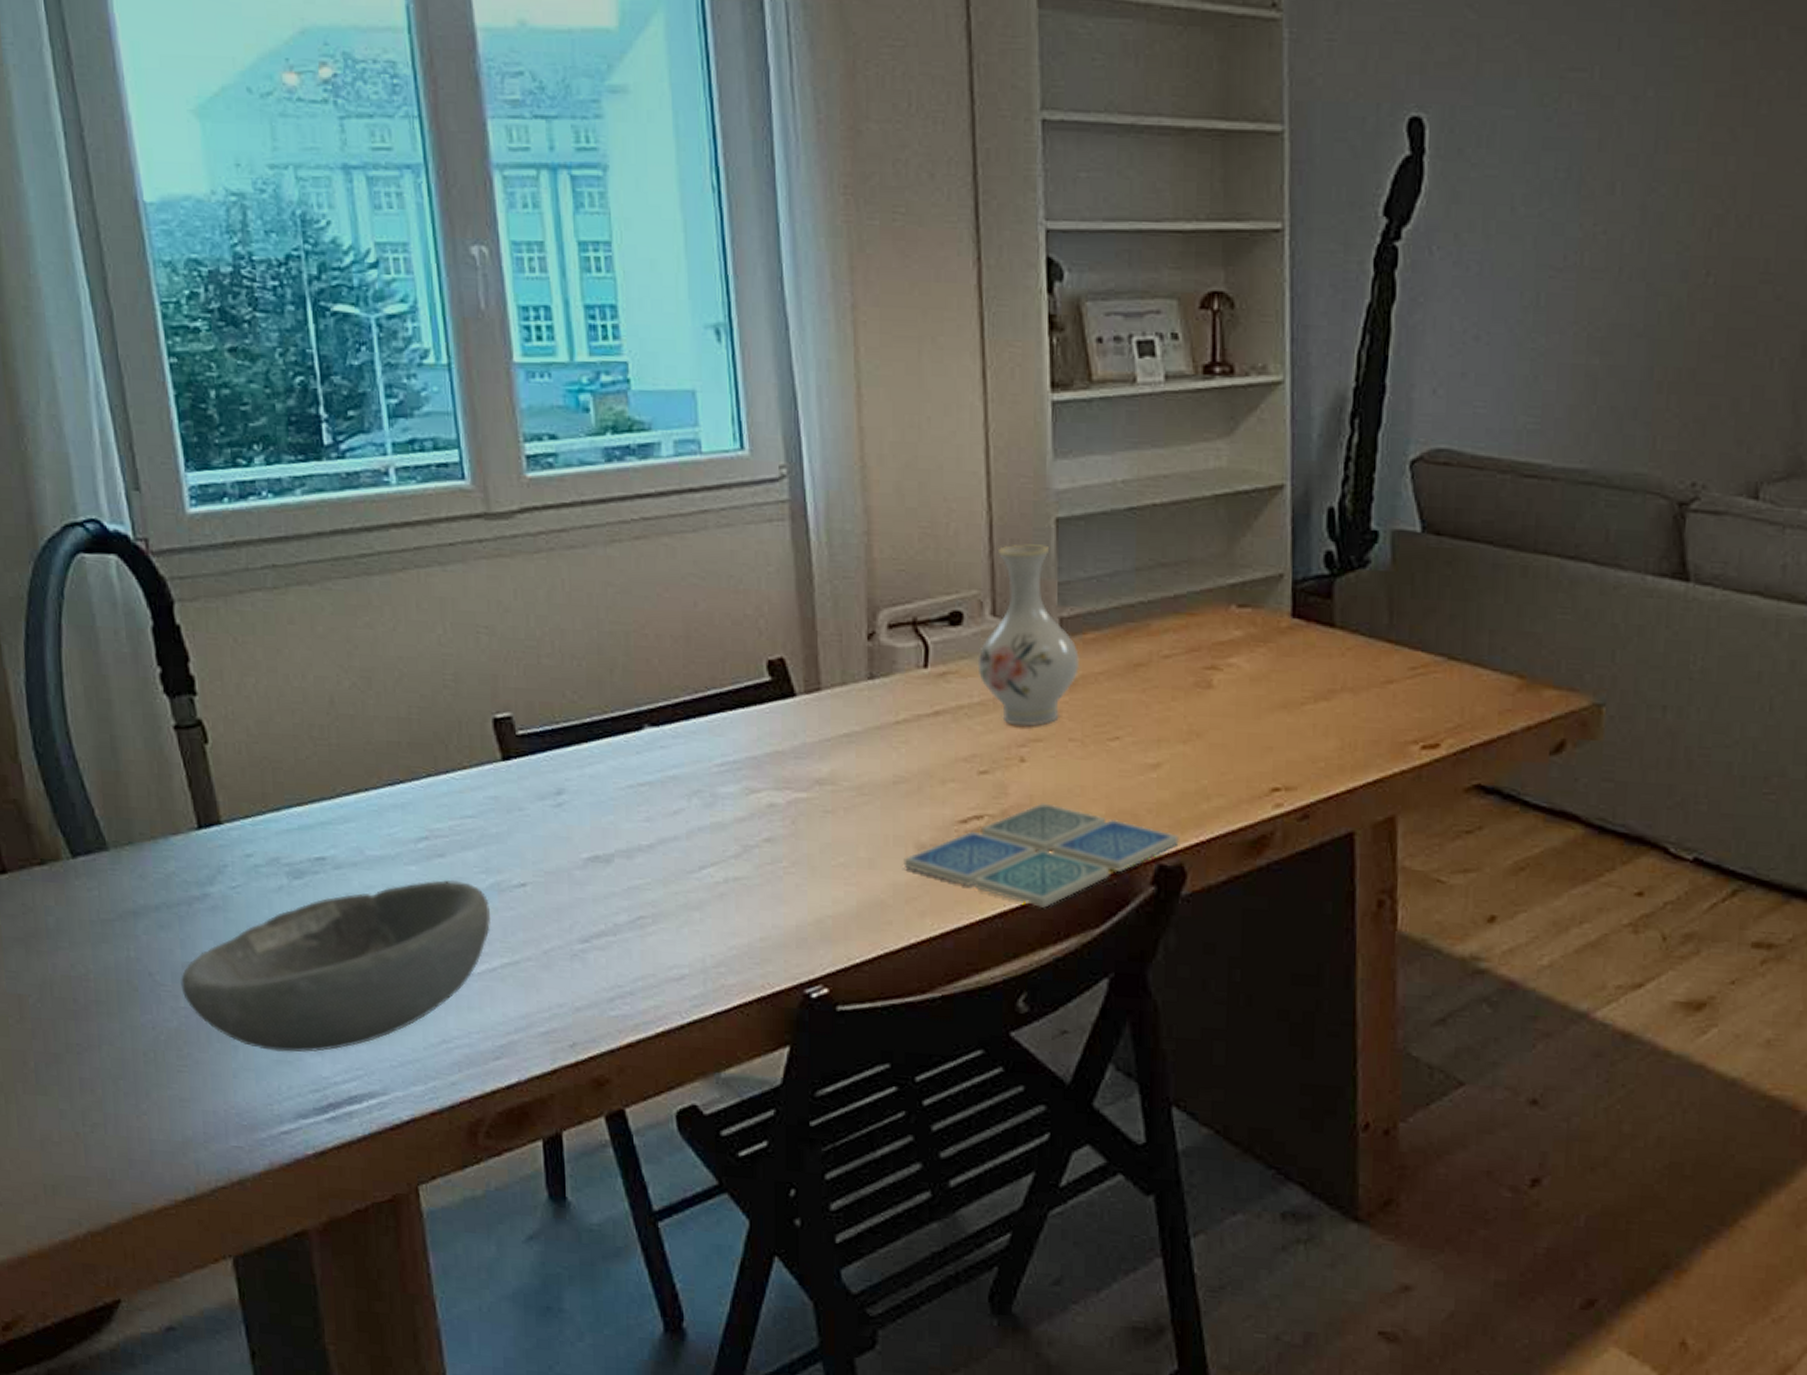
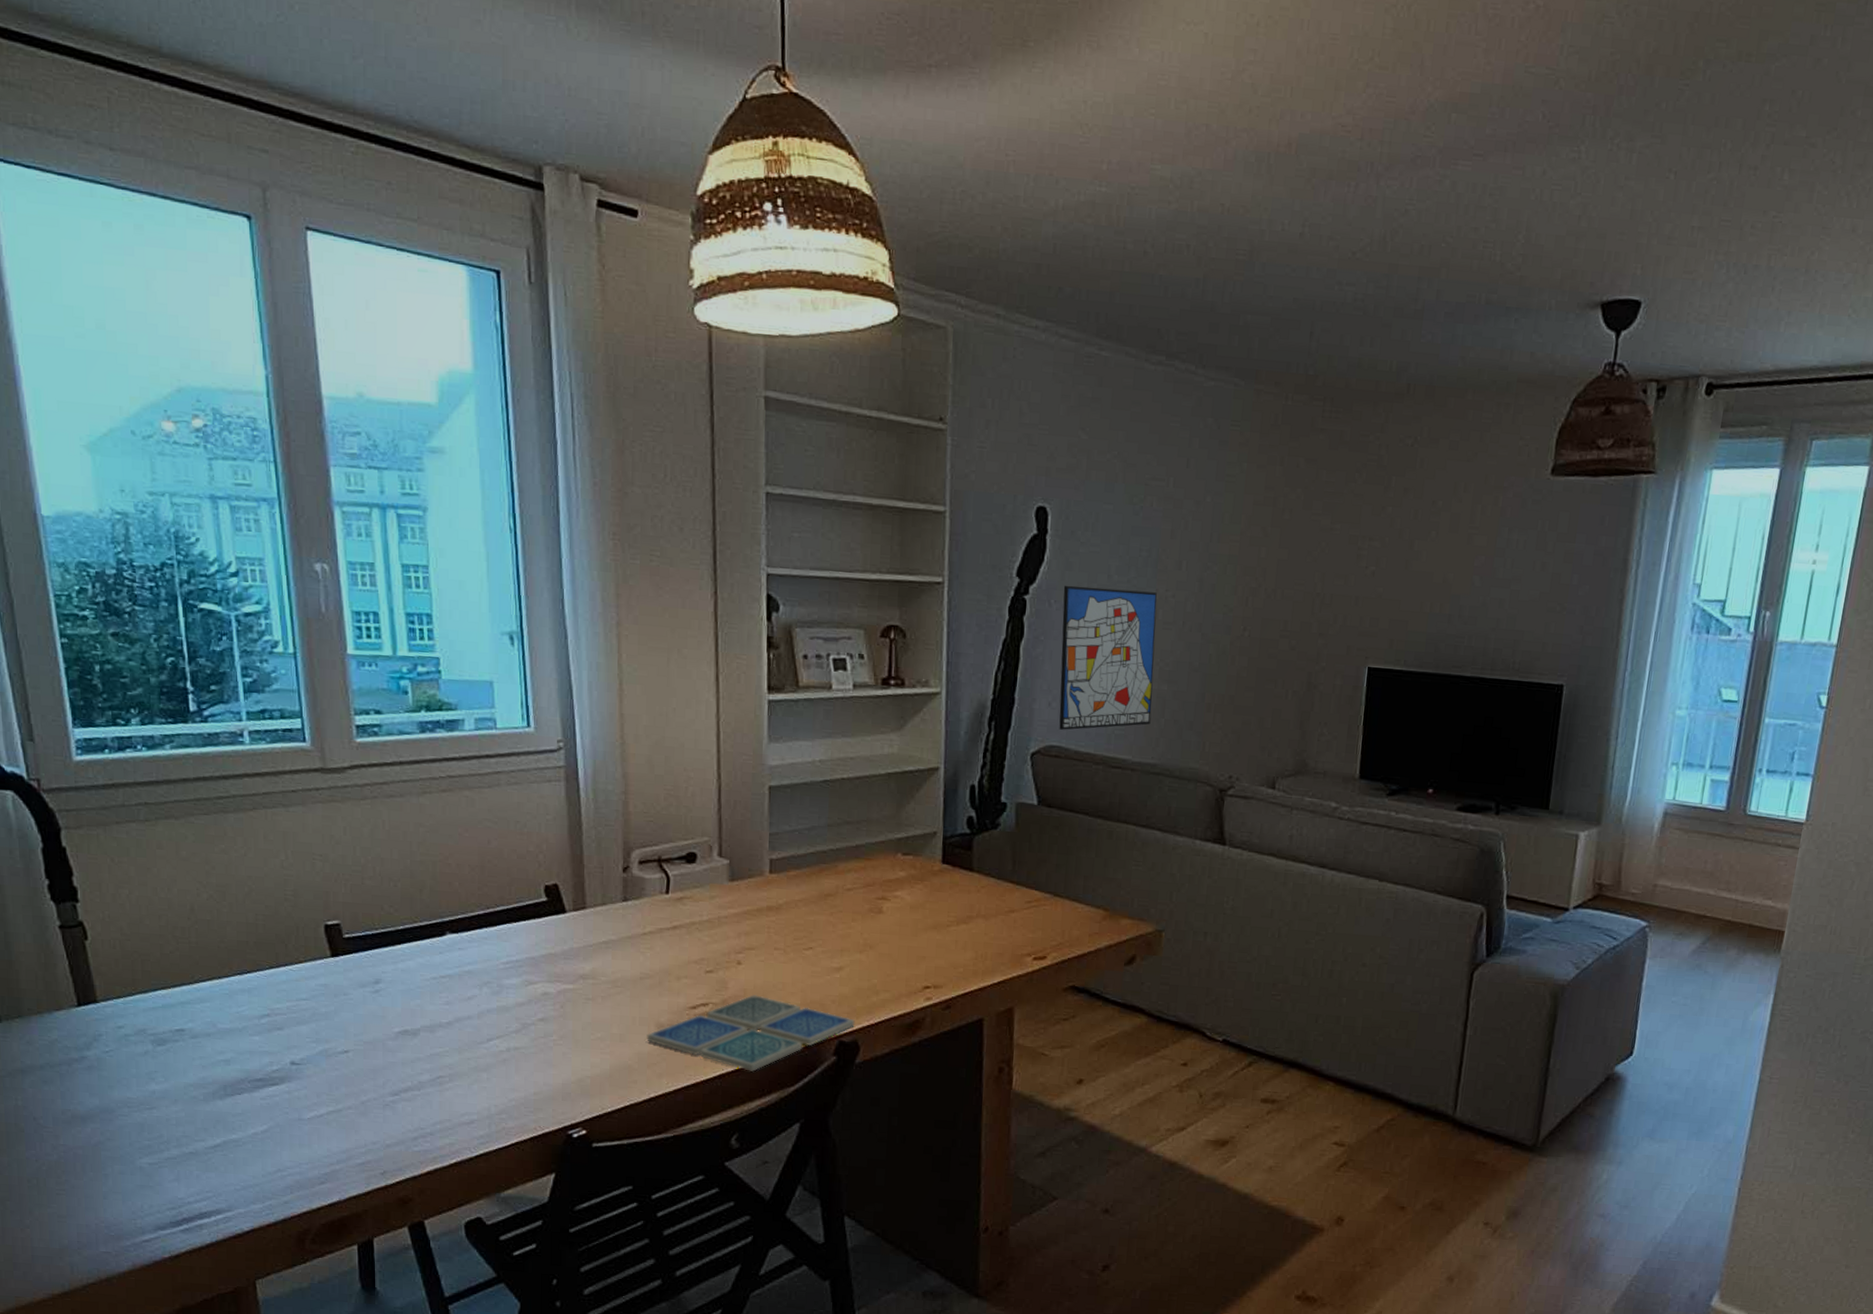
bowl: present [181,880,490,1053] -> none [61,1047,319,1179]
vase: present [977,544,1080,727] -> none [707,804,785,939]
wall art: none [1448,224,1582,427] -> present [1059,585,1157,730]

